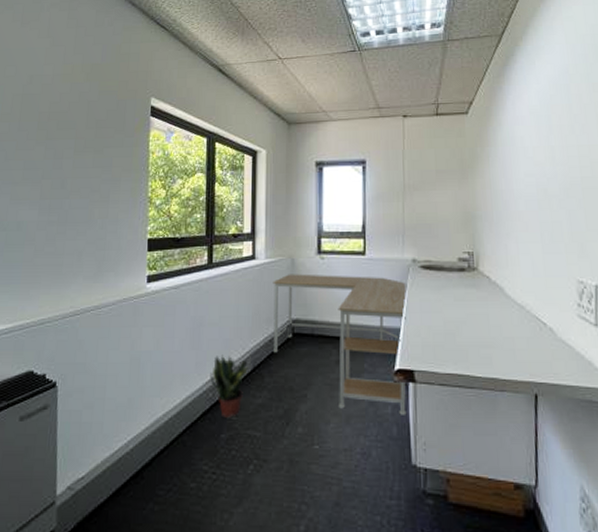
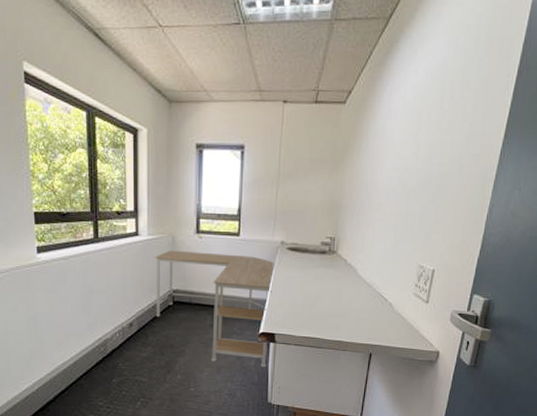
potted plant: present [210,355,248,418] -> none [101,317,134,367]

